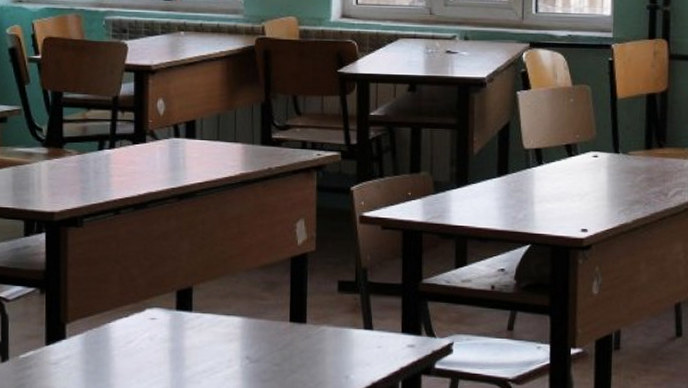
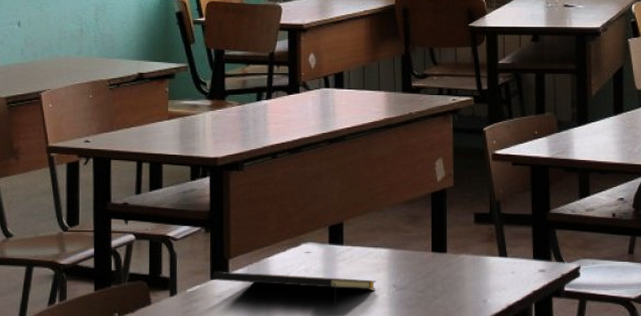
notepad: none [47,336,228,379] -> present [212,271,376,307]

